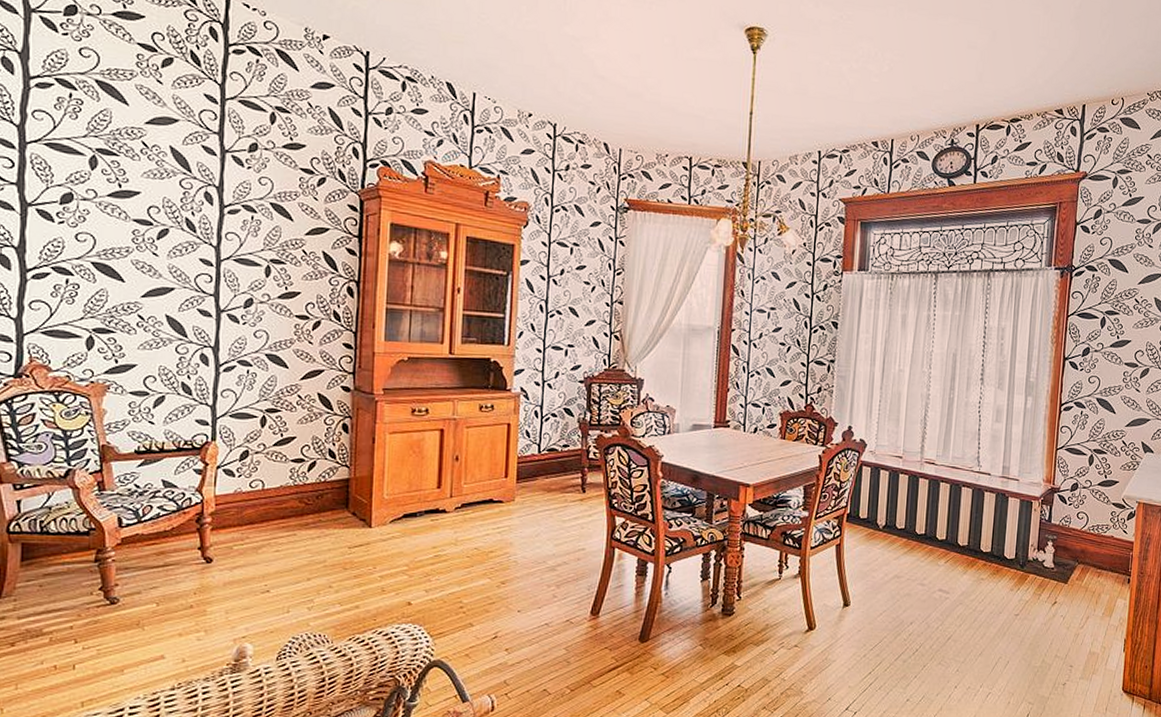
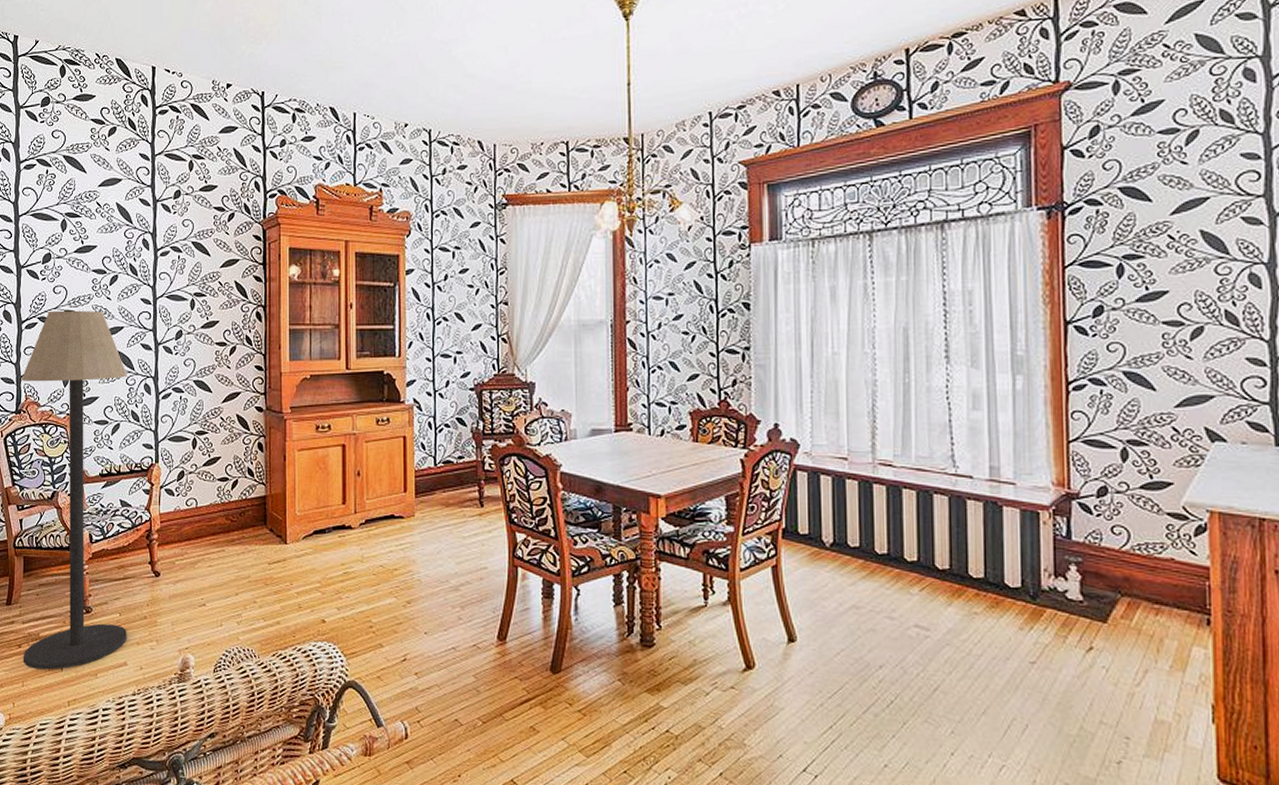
floor lamp: none [17,260,179,669] -> present [21,310,128,670]

